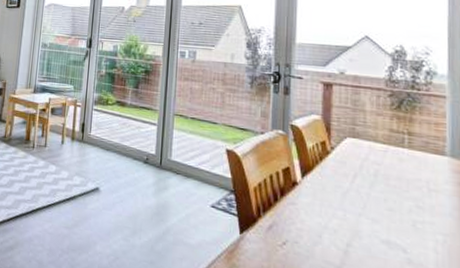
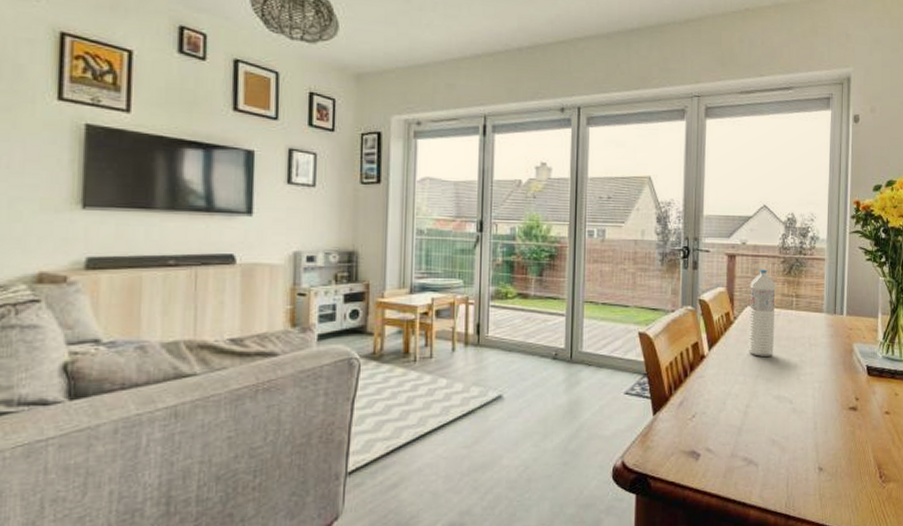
water bottle: none [348,101,382,195] -> present [748,269,776,356]

